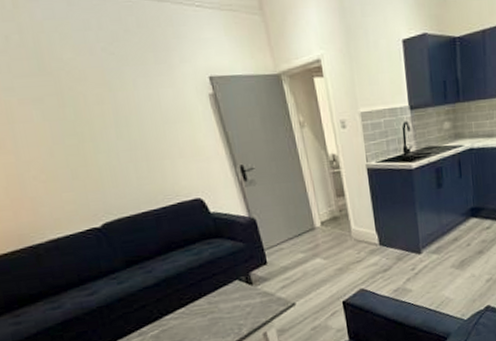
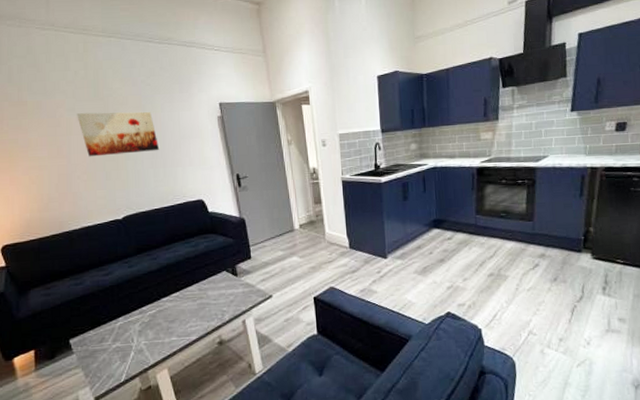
wall art: none [18,89,139,151] -> present [77,111,160,157]

